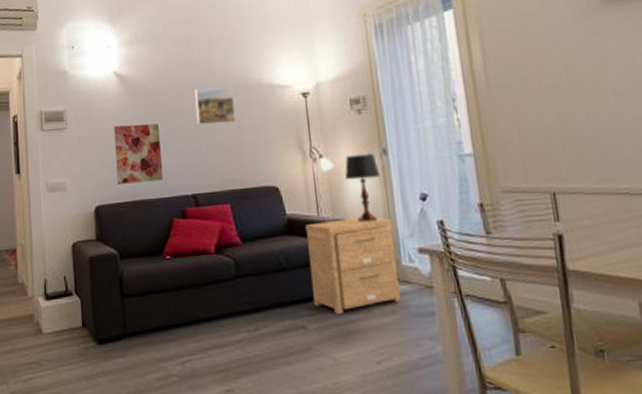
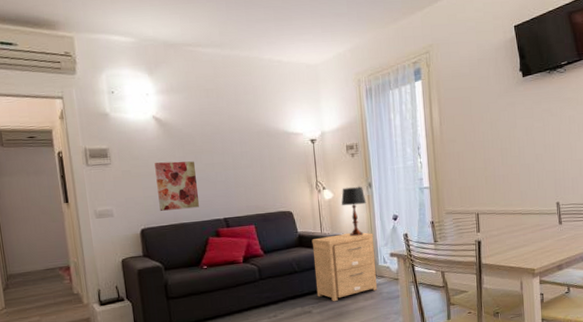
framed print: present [194,87,236,125] -> none [224,133,259,163]

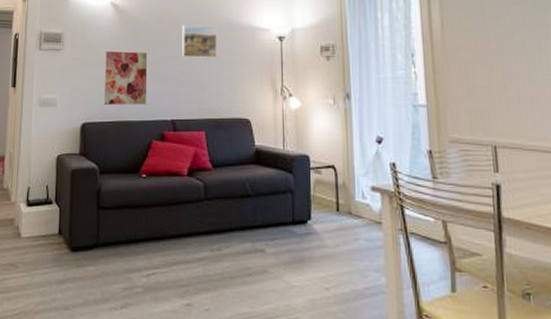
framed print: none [224,133,259,163] -> present [181,24,217,58]
side table: present [311,232,377,302] -> none [271,153,352,242]
table lamp: present [341,187,366,237] -> none [310,97,343,159]

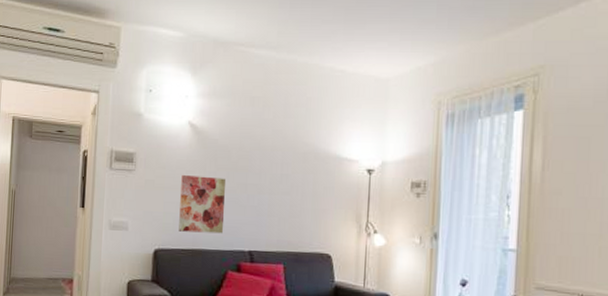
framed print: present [181,24,217,58] -> none [263,150,302,188]

